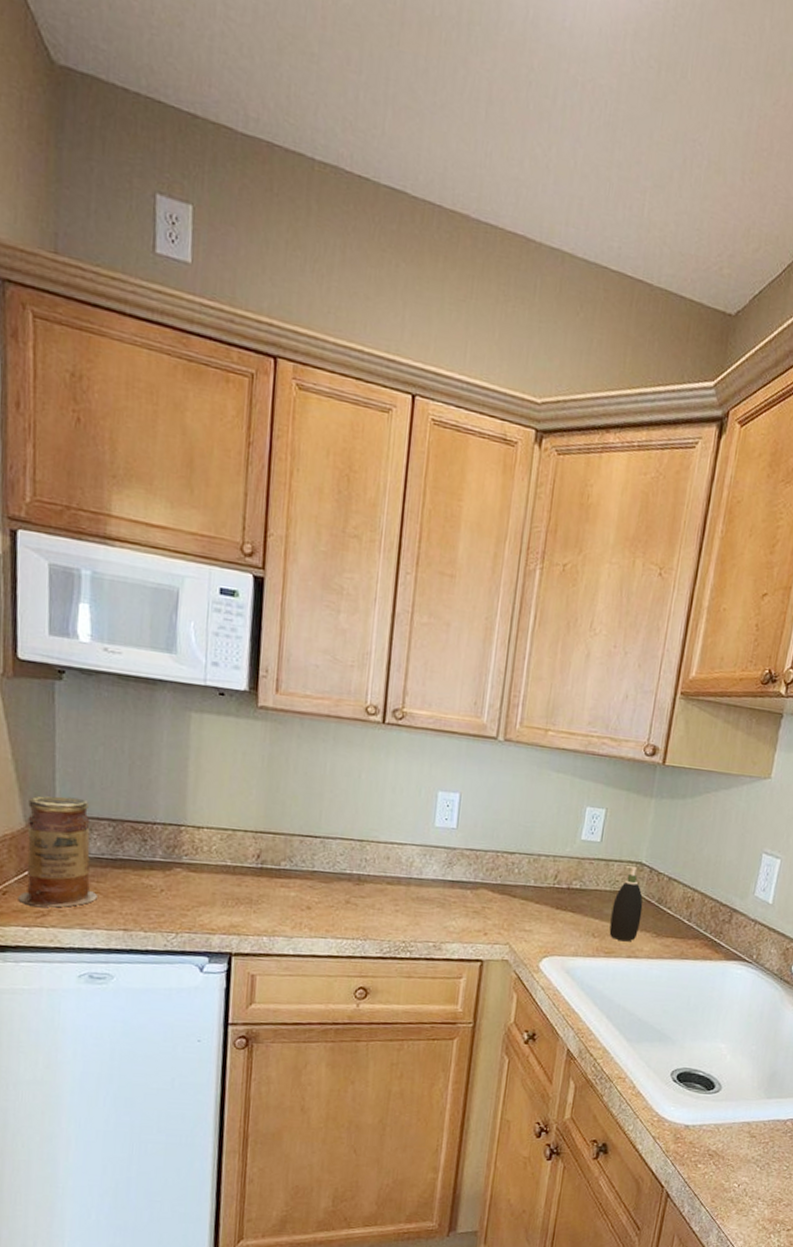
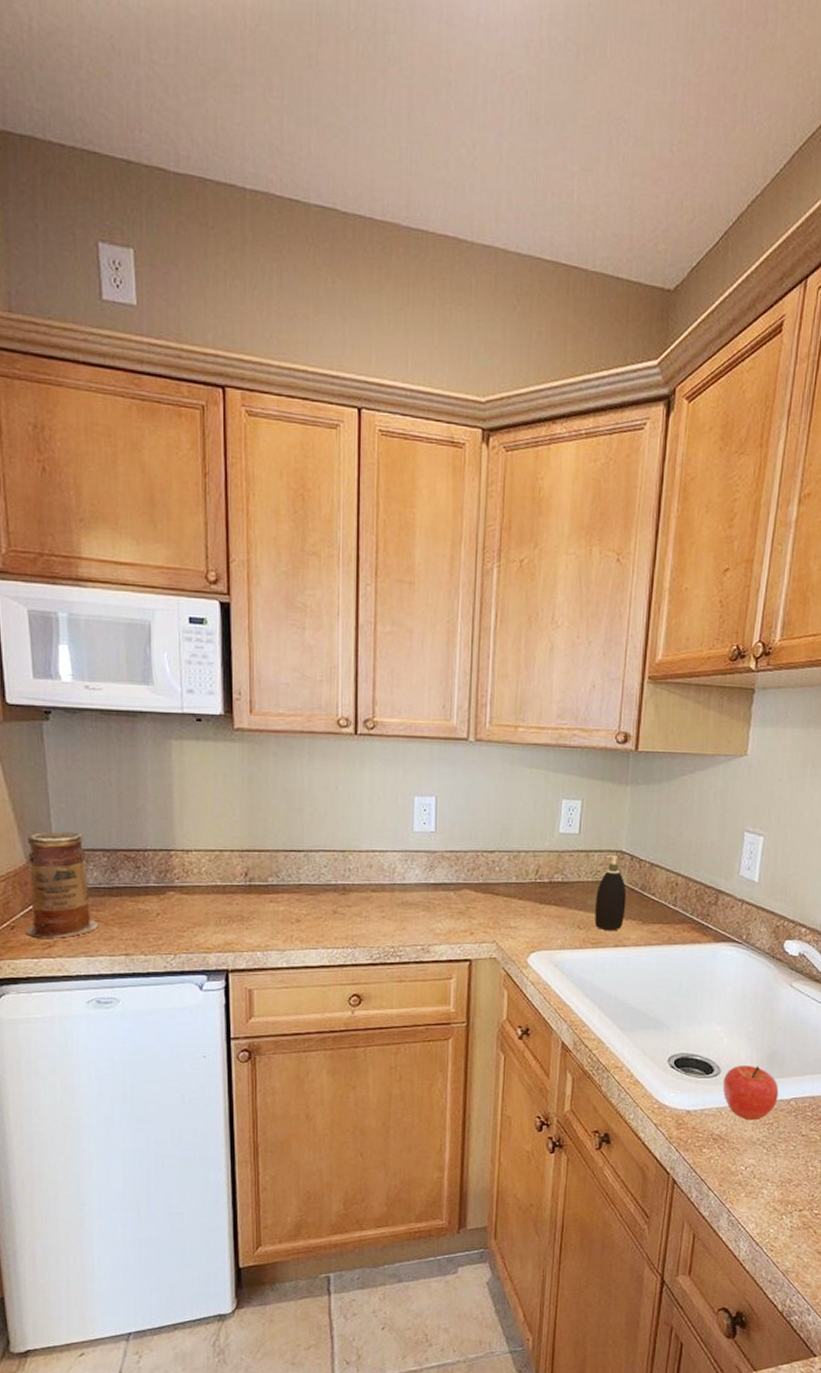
fruit: none [722,1083,777,1139] -> present [722,1066,779,1121]

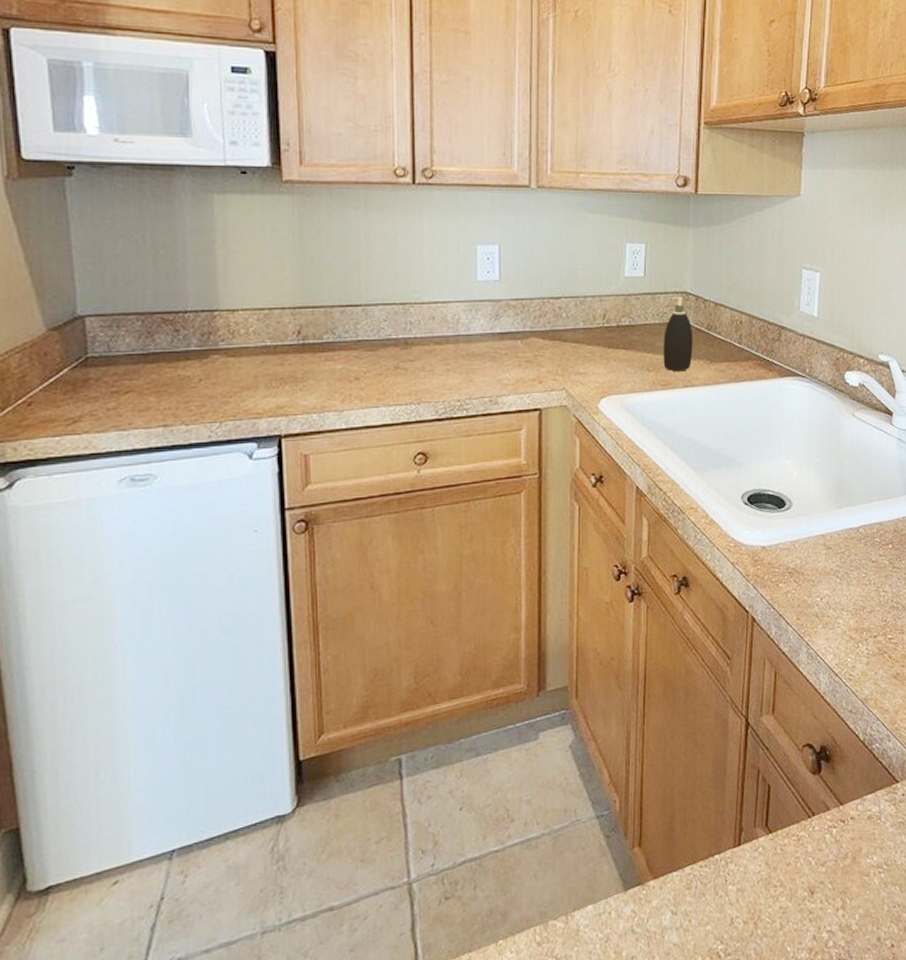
canister: present [25,831,98,939] -> none [45,295,131,415]
fruit: present [722,1066,779,1121] -> none [795,496,848,552]

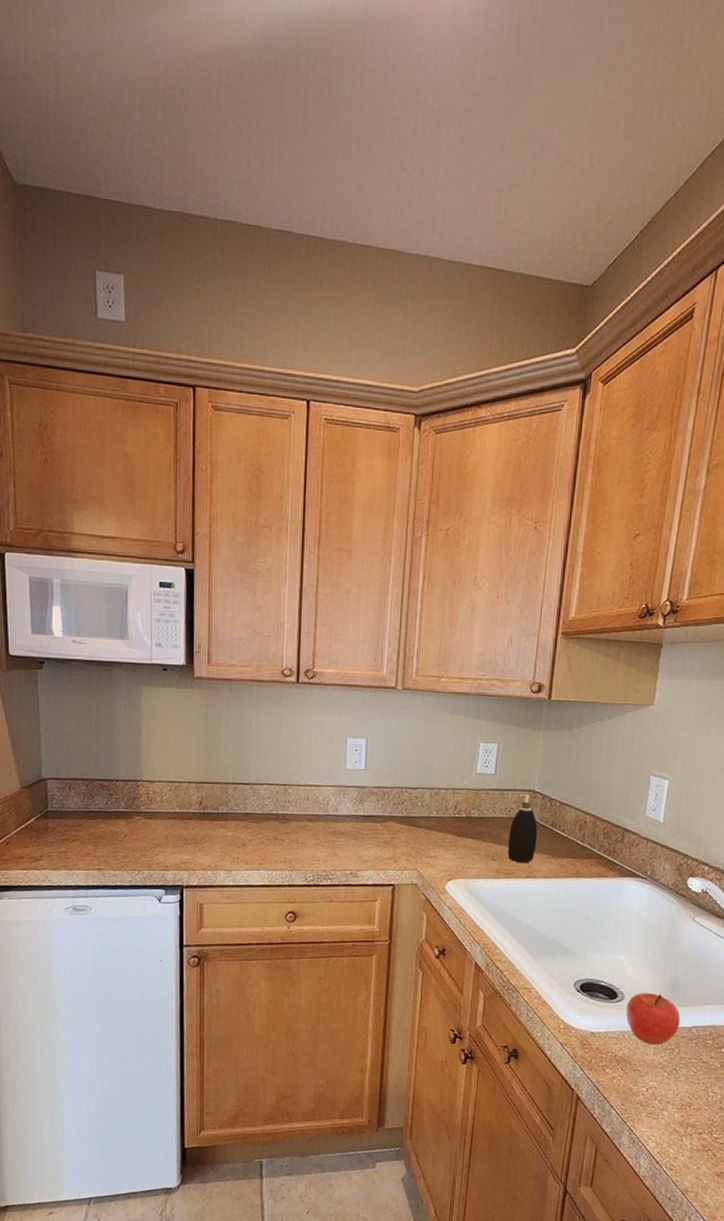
fruit: none [795,496,848,552] -> present [626,993,681,1046]

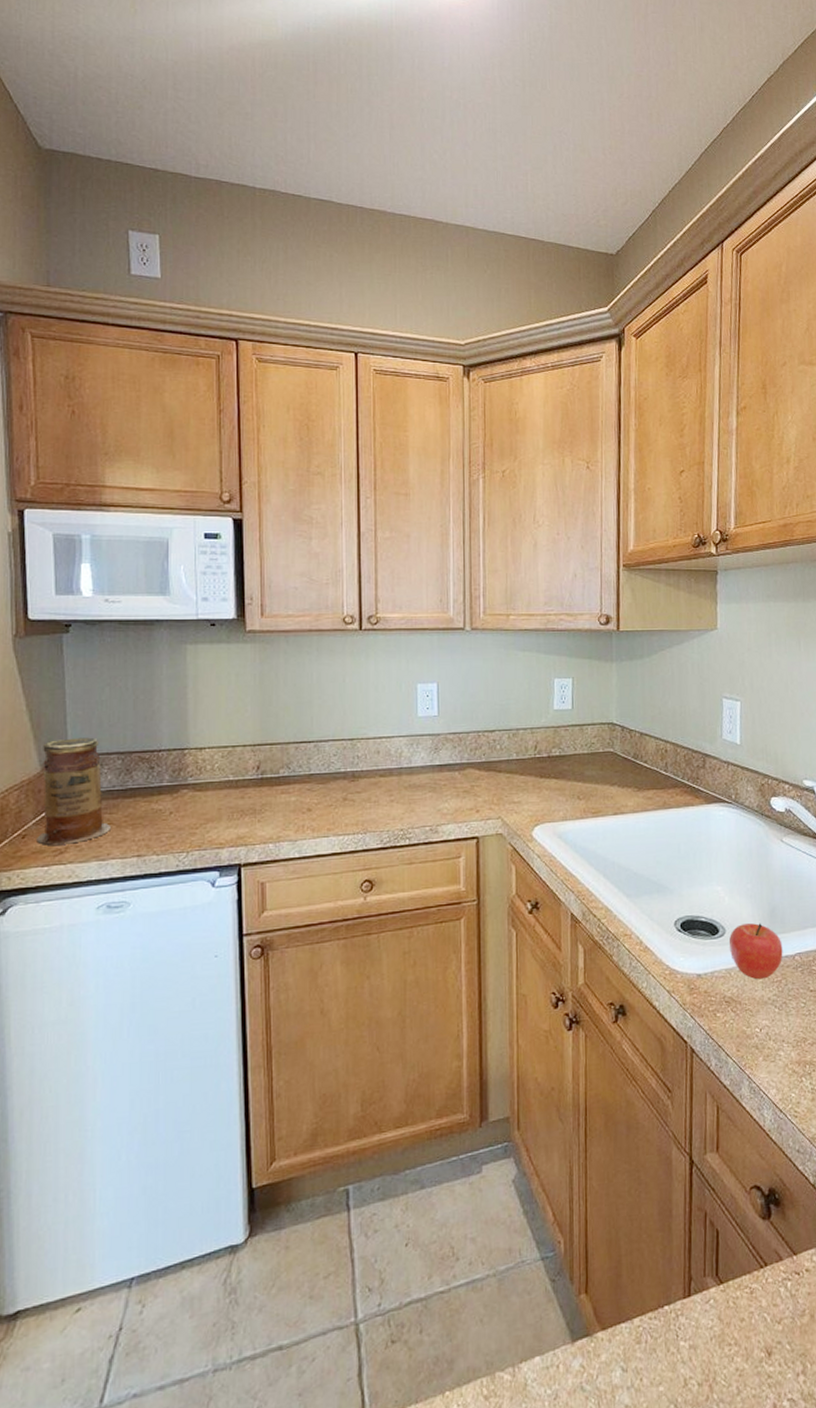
canister: none [18,763,76,854] -> present [37,737,111,846]
soap dispenser: present [507,794,538,863] -> none [592,728,621,800]

